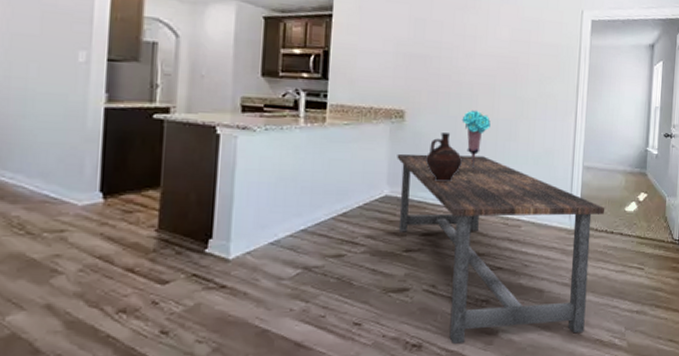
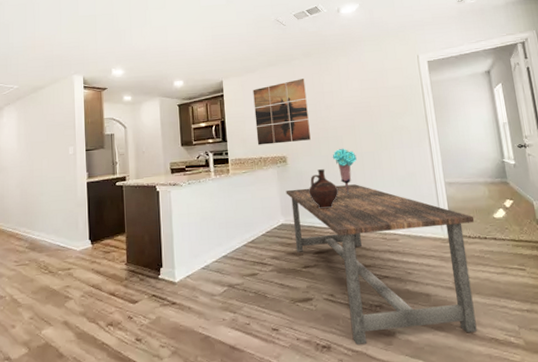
wall art: none [369,12,444,94] -> present [253,79,311,145]

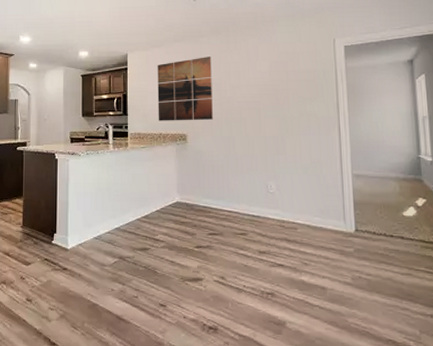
dining table: present [286,184,477,345] -> none [183,168,381,331]
ceramic jug: present [309,169,339,209] -> none [207,150,238,191]
bouquet: present [332,148,357,197] -> none [234,130,259,180]

